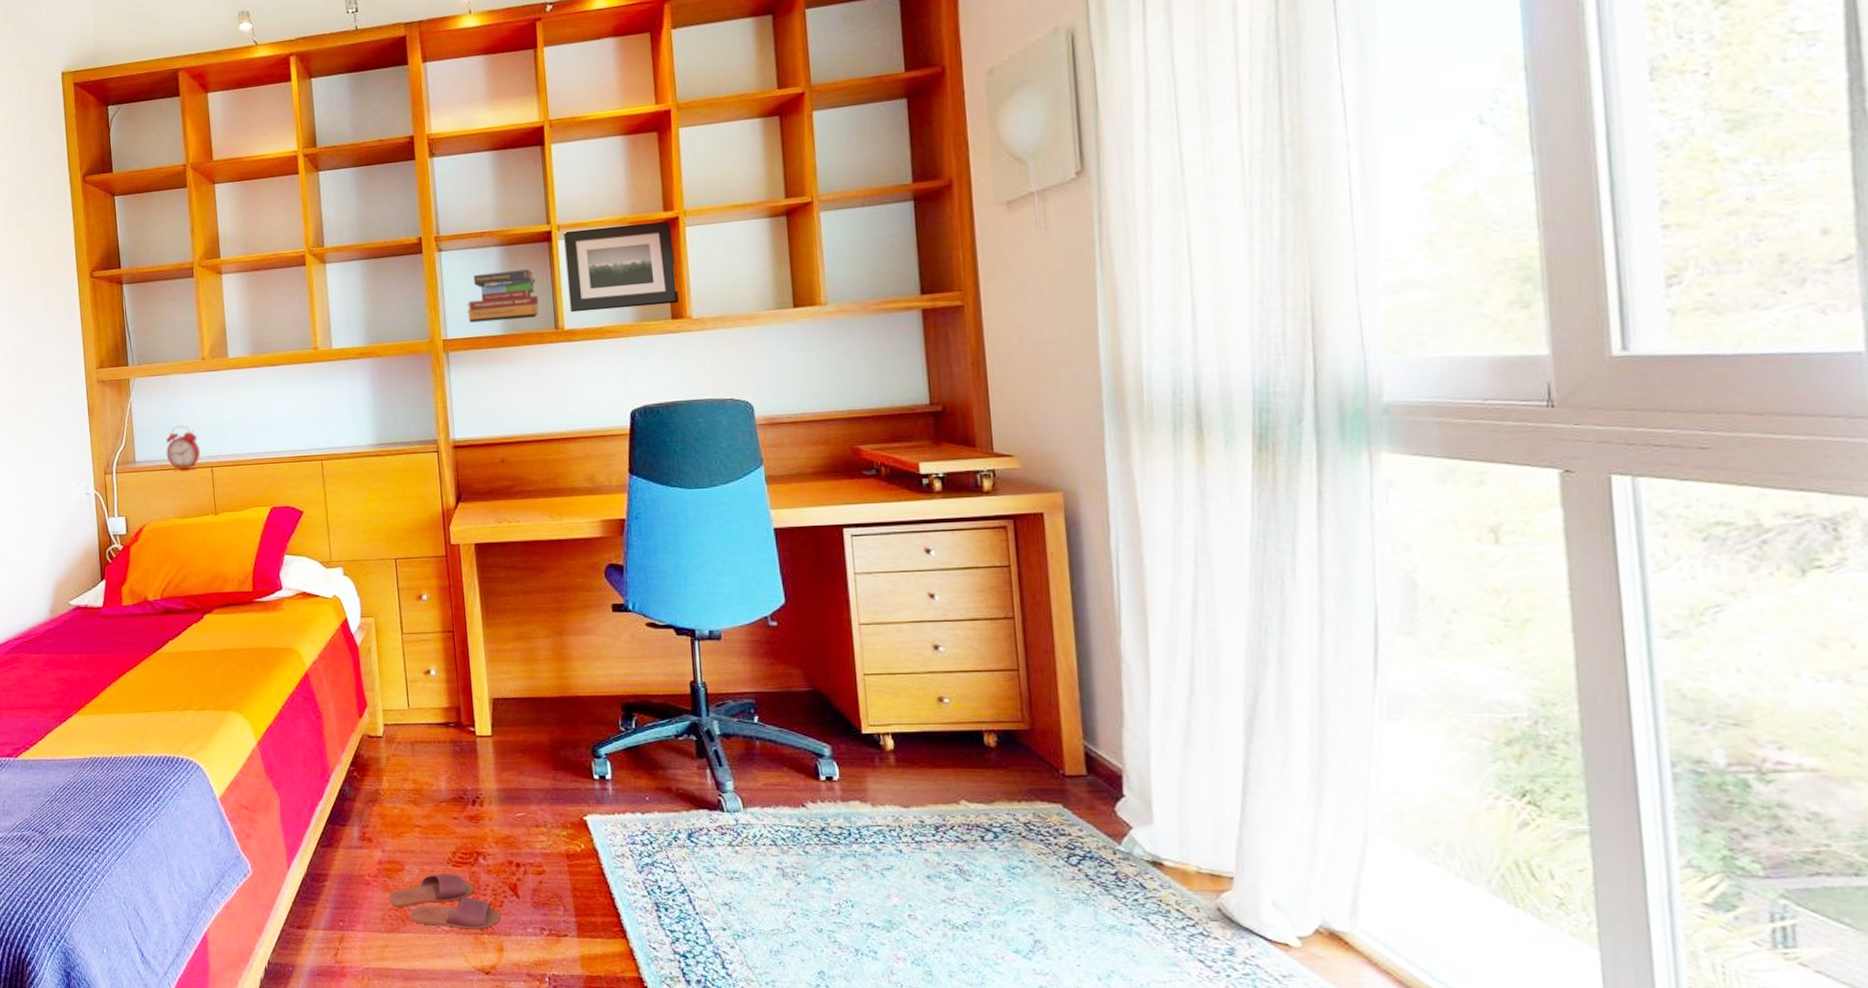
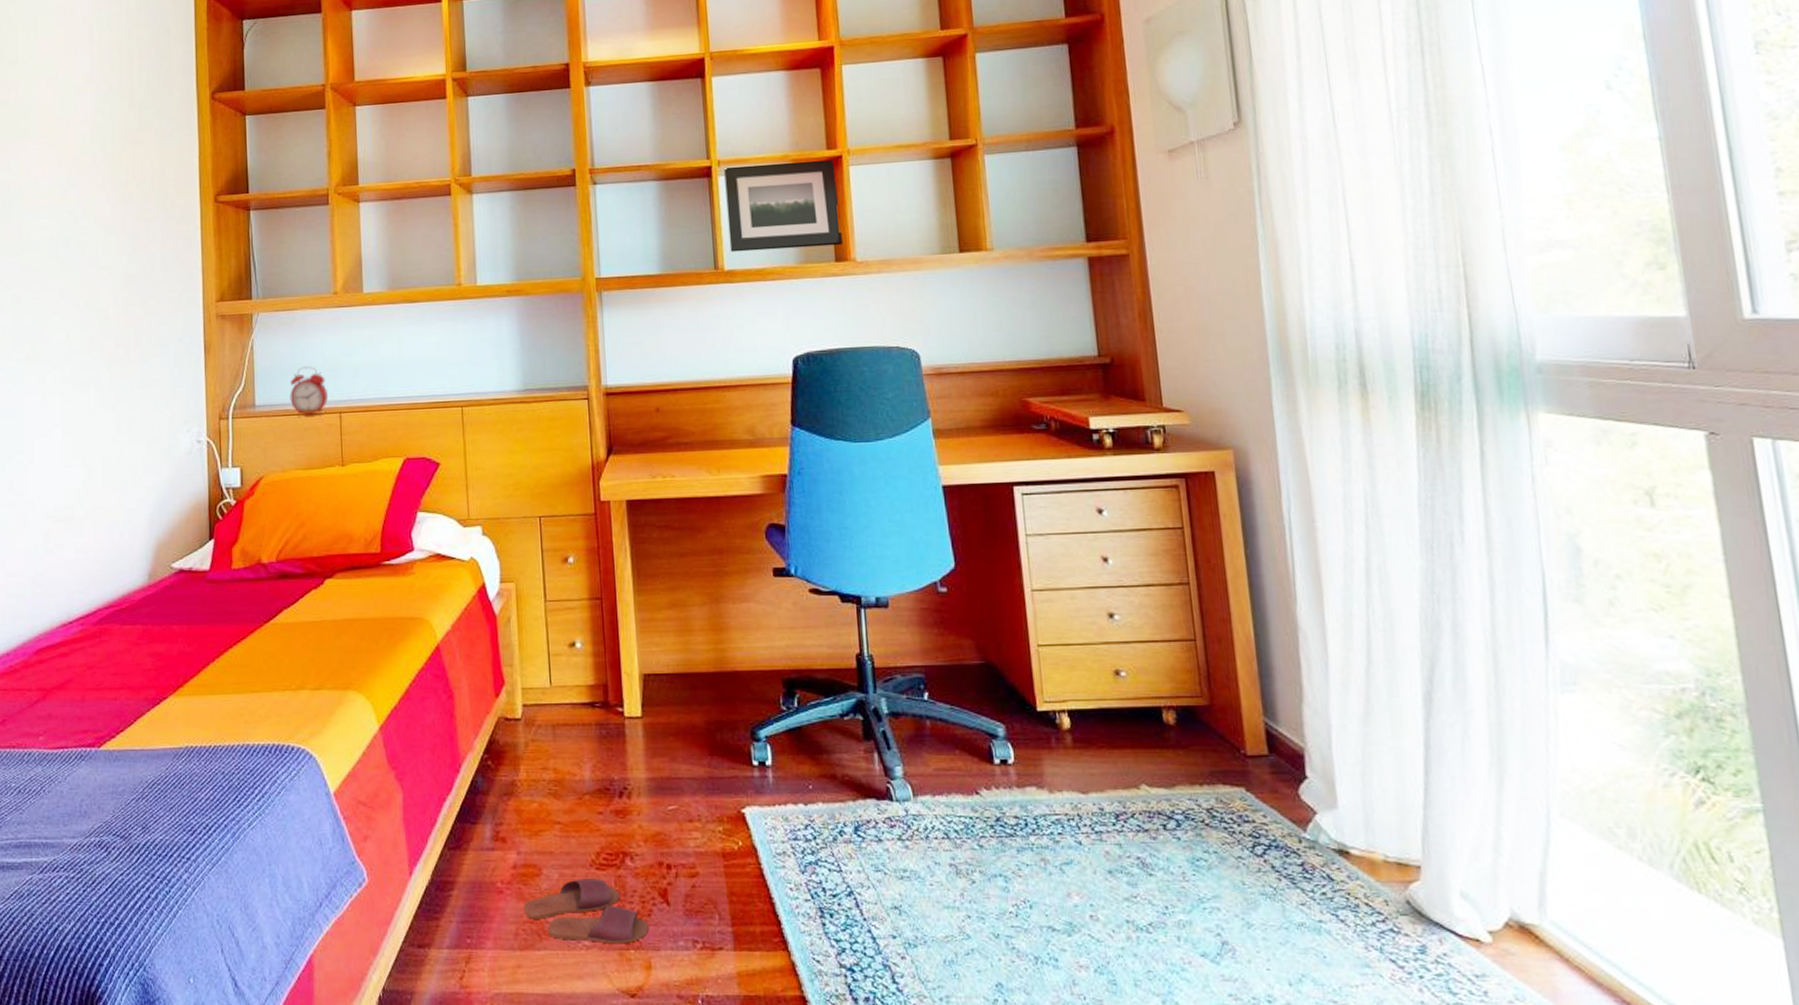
books: present [467,269,539,323] -> none [622,206,698,261]

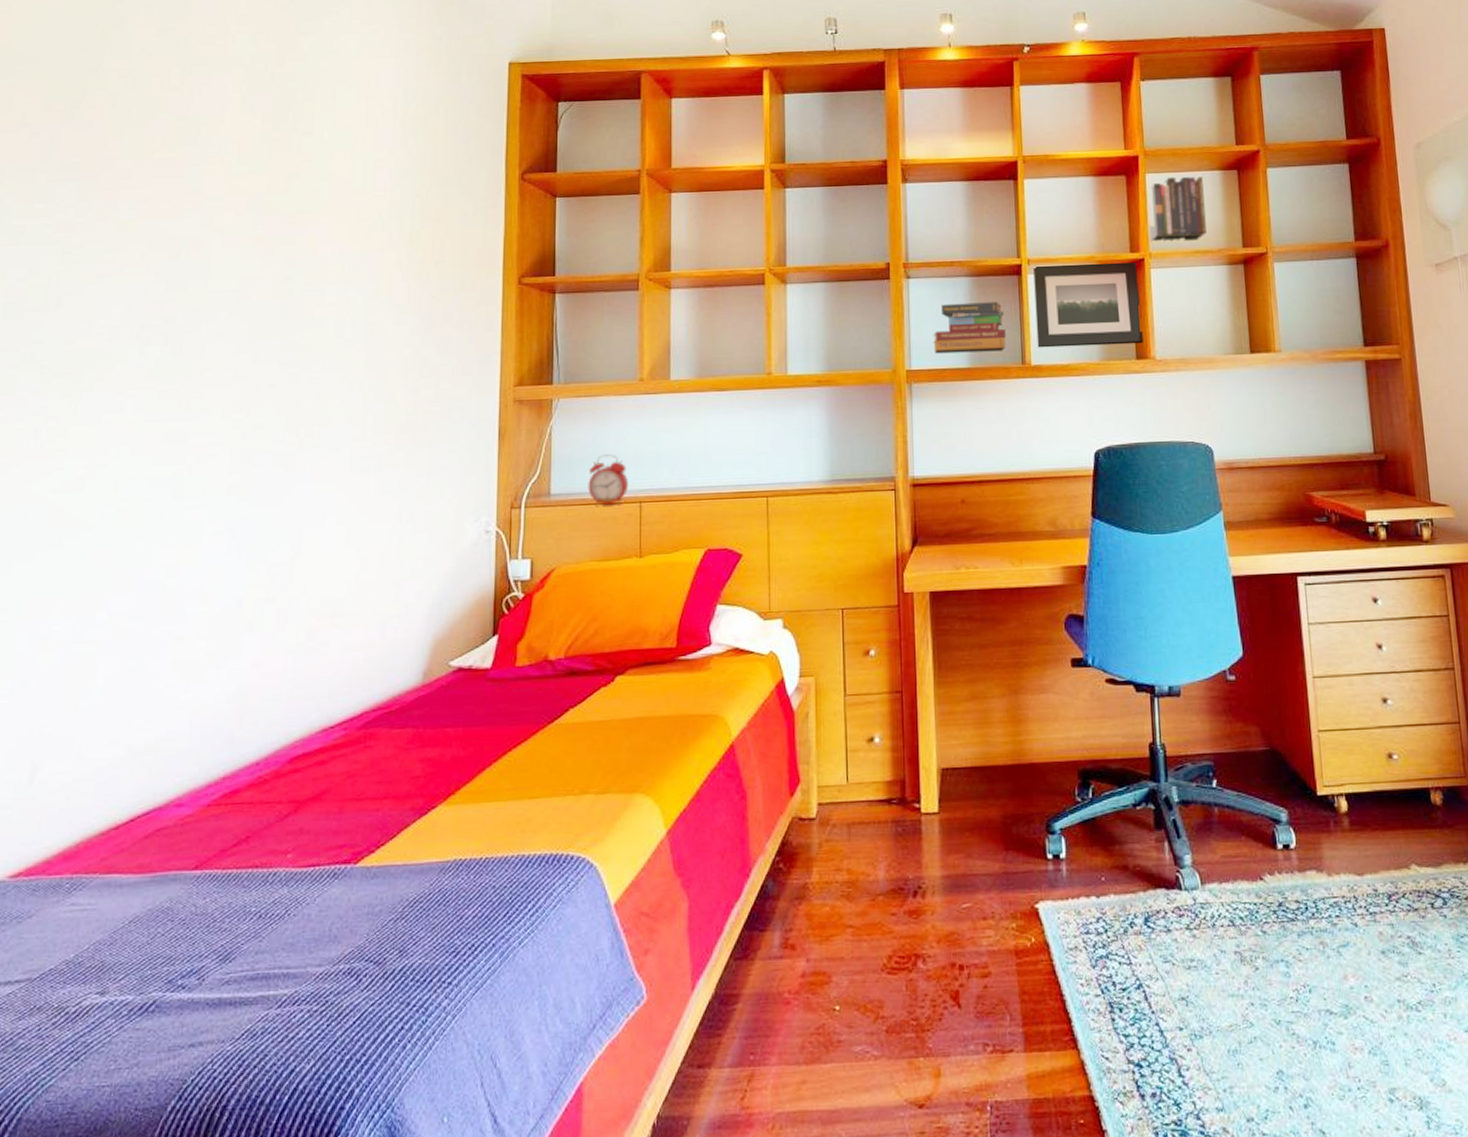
slippers: present [524,879,649,944] -> none [812,983,939,1052]
books: none [622,206,698,261] -> present [933,302,1006,354]
books: none [846,66,910,138] -> present [1149,176,1207,242]

